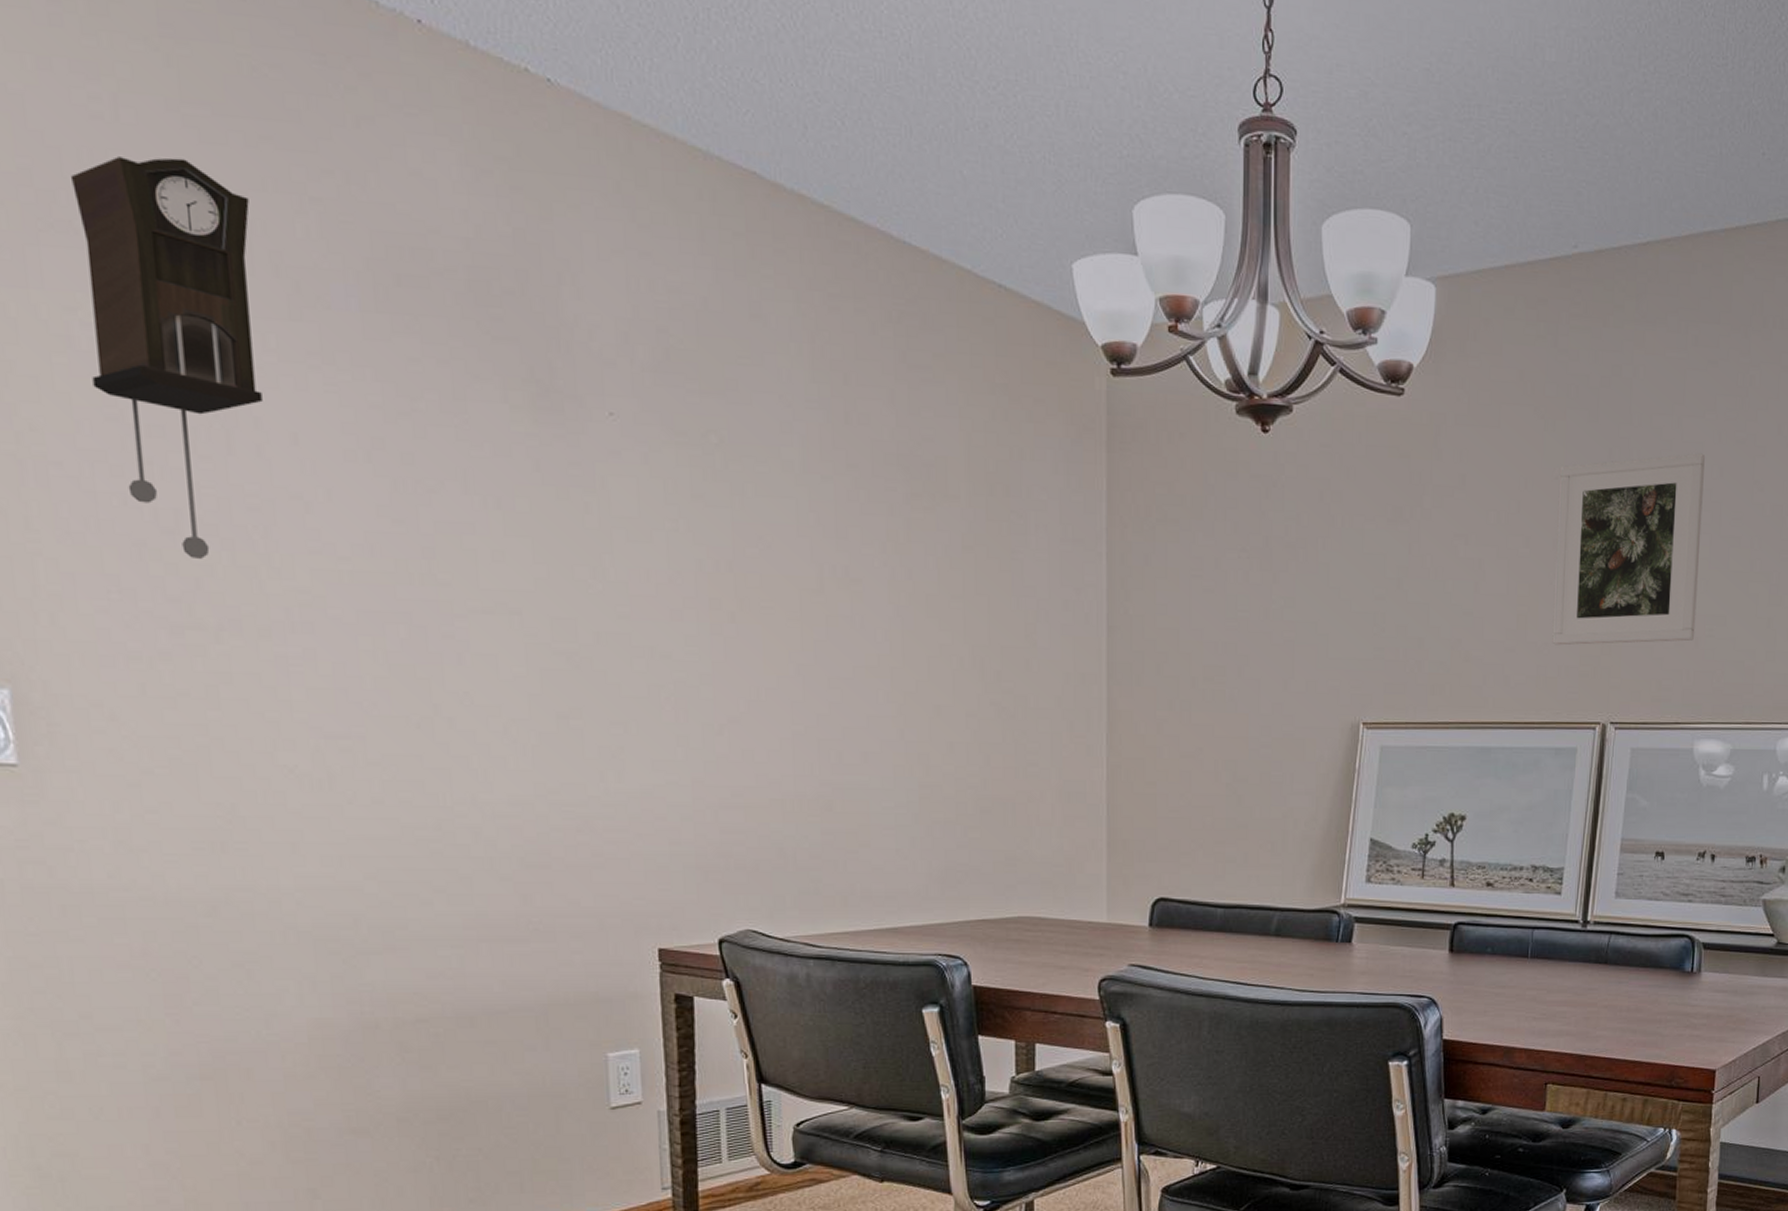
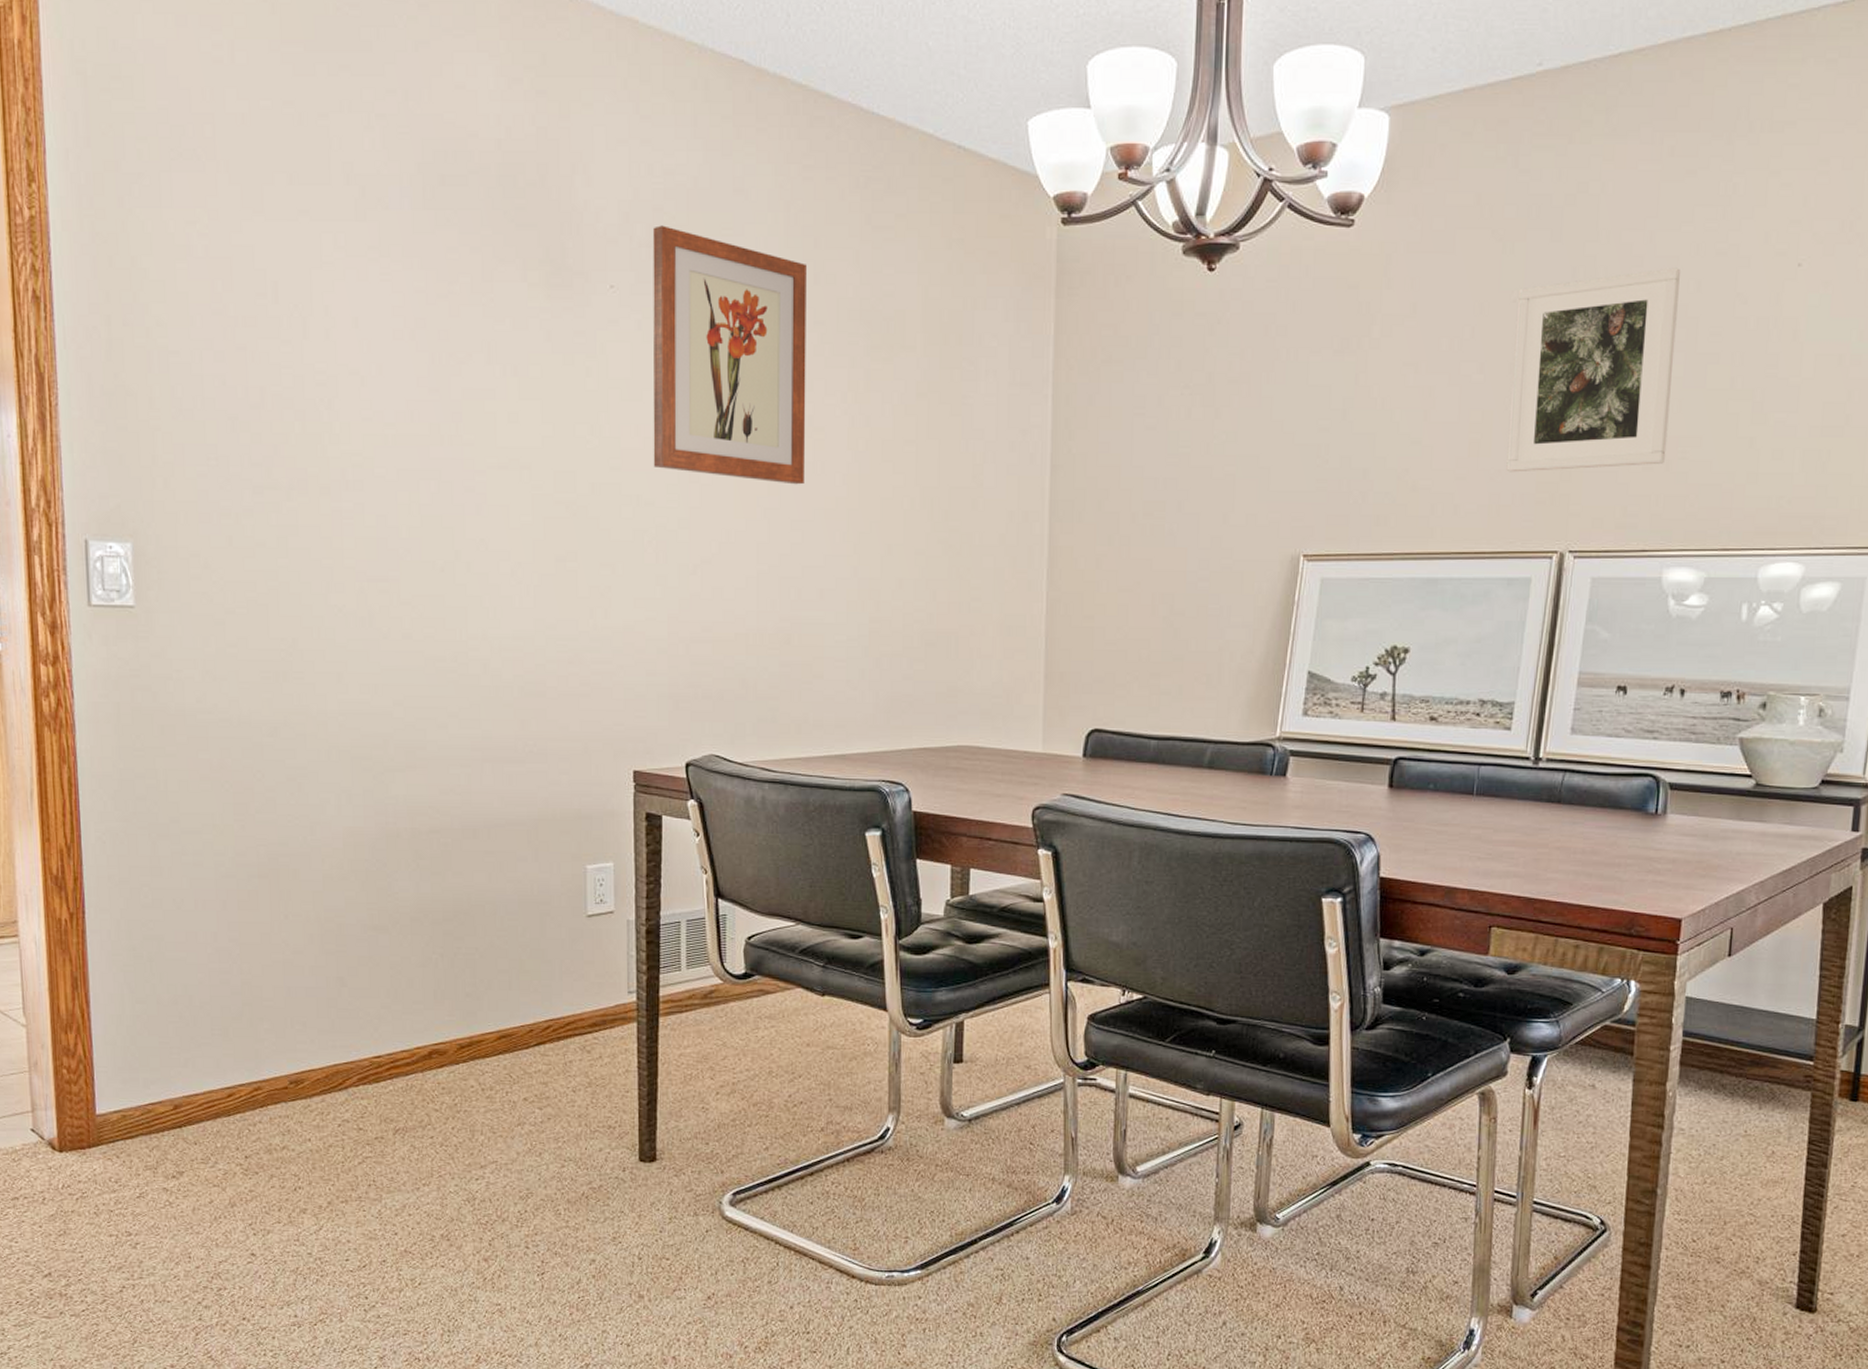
pendulum clock: present [70,156,263,559] -> none [196,90,332,428]
wall art: none [657,349,842,640] -> present [652,225,806,485]

